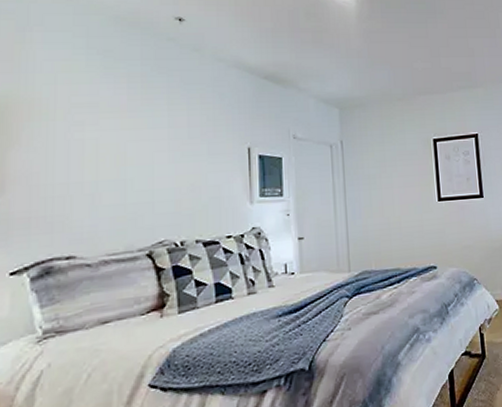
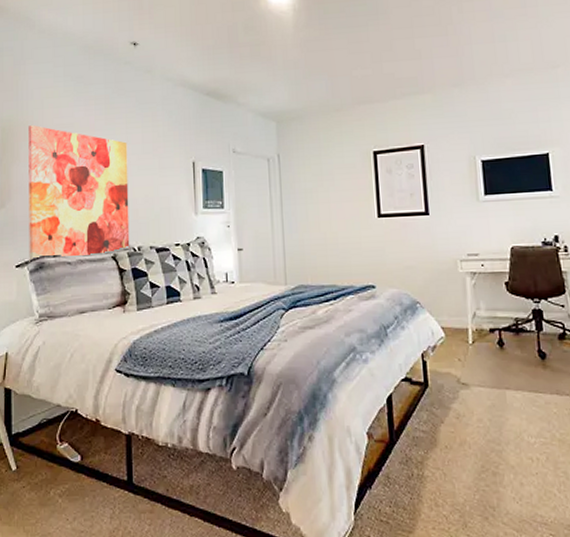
wall art: none [30,102,170,267] -> present [28,124,130,262]

